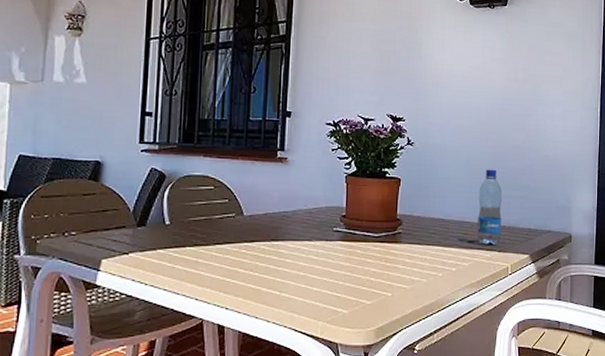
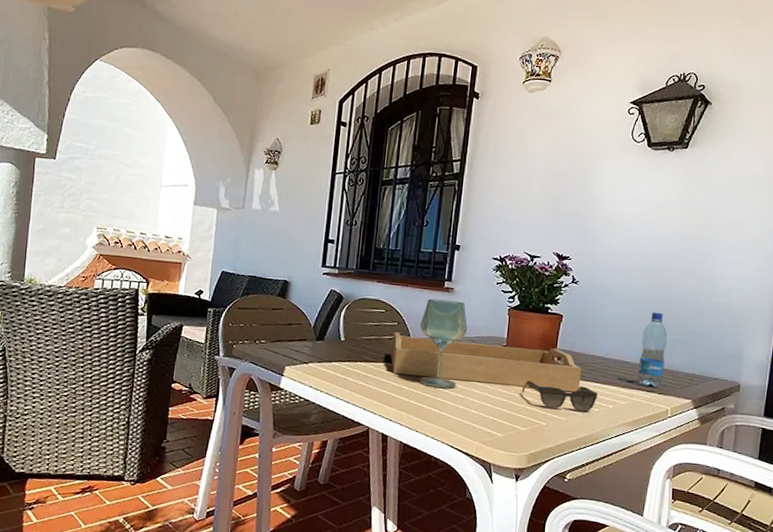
serving tray: none [223,209,423,258] -> present [390,331,581,393]
wine glass: none [253,170,305,267] -> present [419,298,468,389]
sunglasses: none [364,251,440,278] -> present [521,381,598,412]

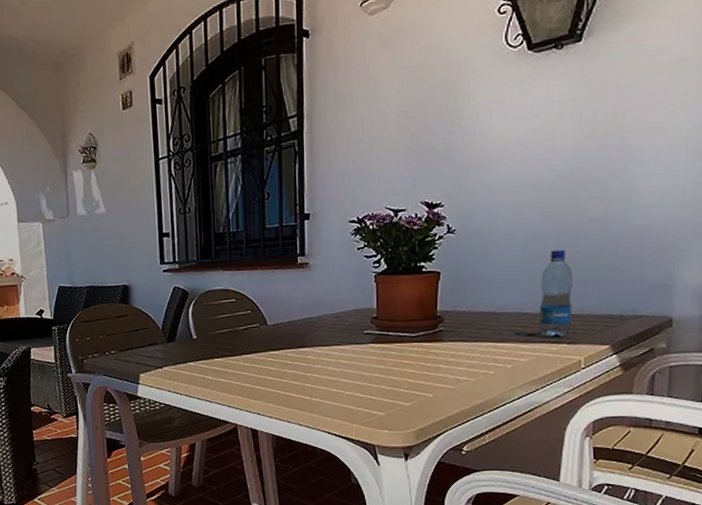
serving tray: present [390,331,581,393] -> none [248,311,469,365]
wine glass: present [419,298,468,389] -> none [276,276,331,373]
sunglasses: present [521,381,598,412] -> none [401,348,491,378]

